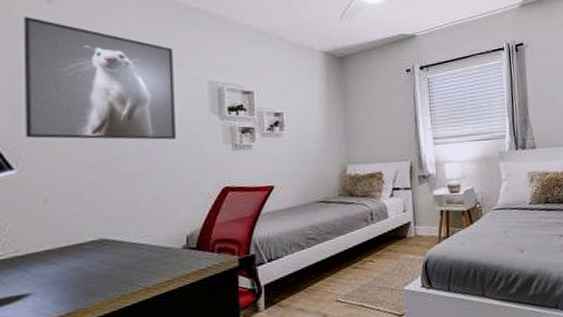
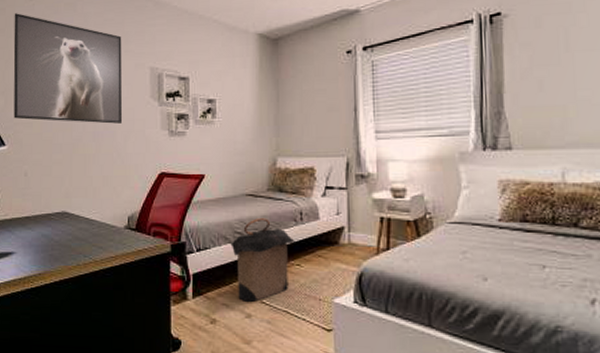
laundry hamper: none [302,222,367,303] -> present [229,218,295,302]

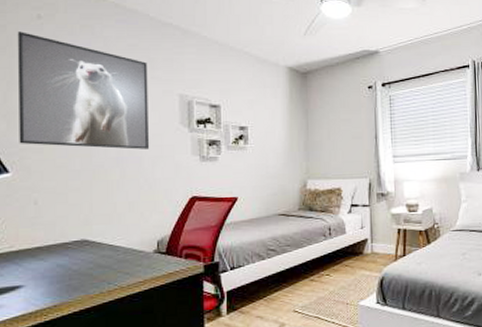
laundry hamper: present [229,218,295,302] -> none [262,235,325,312]

